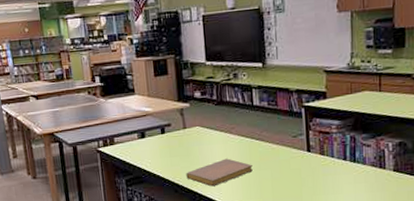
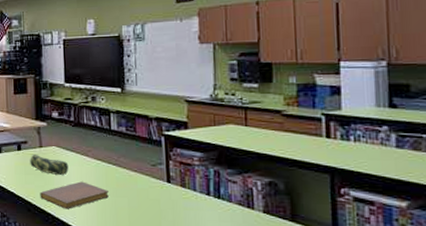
pencil case: none [174,136,213,155] -> present [30,155,69,176]

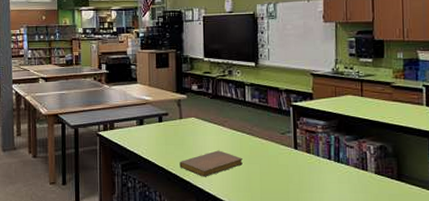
pencil case: present [30,155,69,176] -> none [170,126,207,146]

